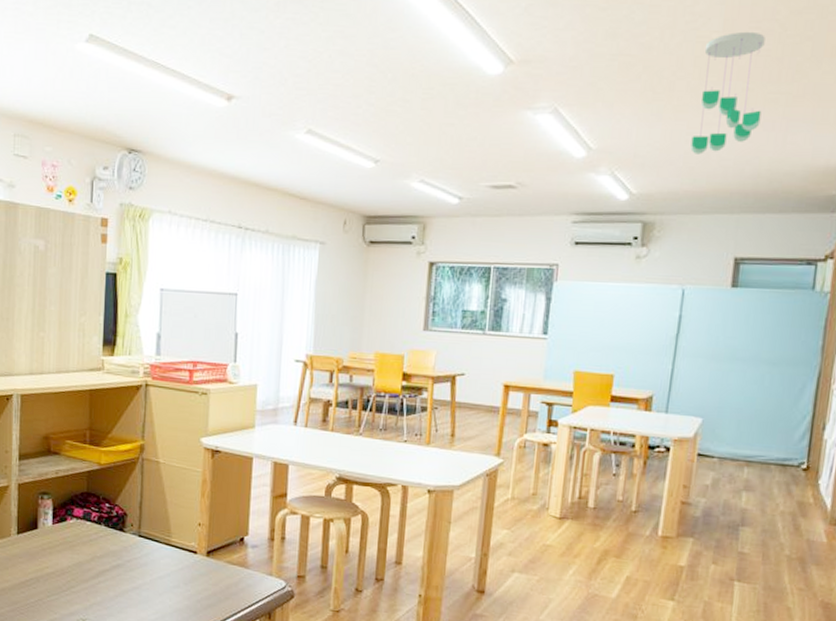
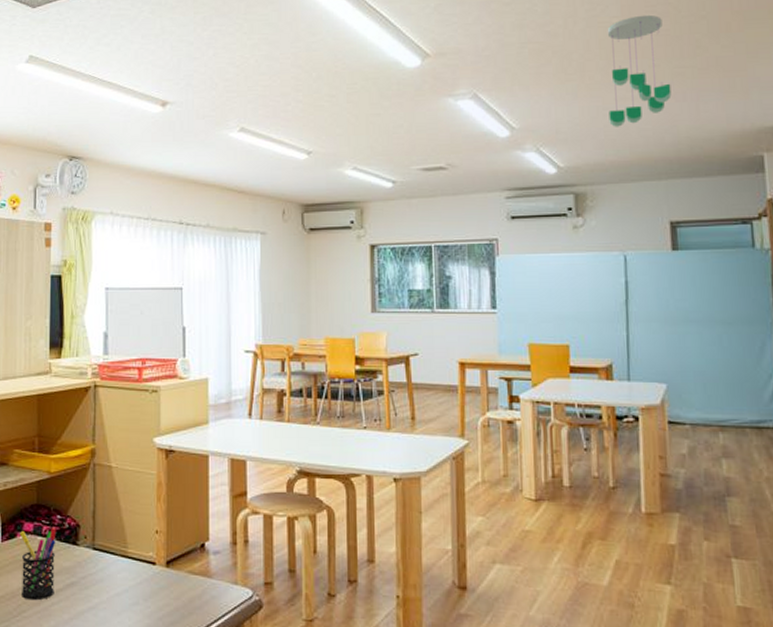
pen holder: none [70,513,105,579] -> present [20,526,56,601]

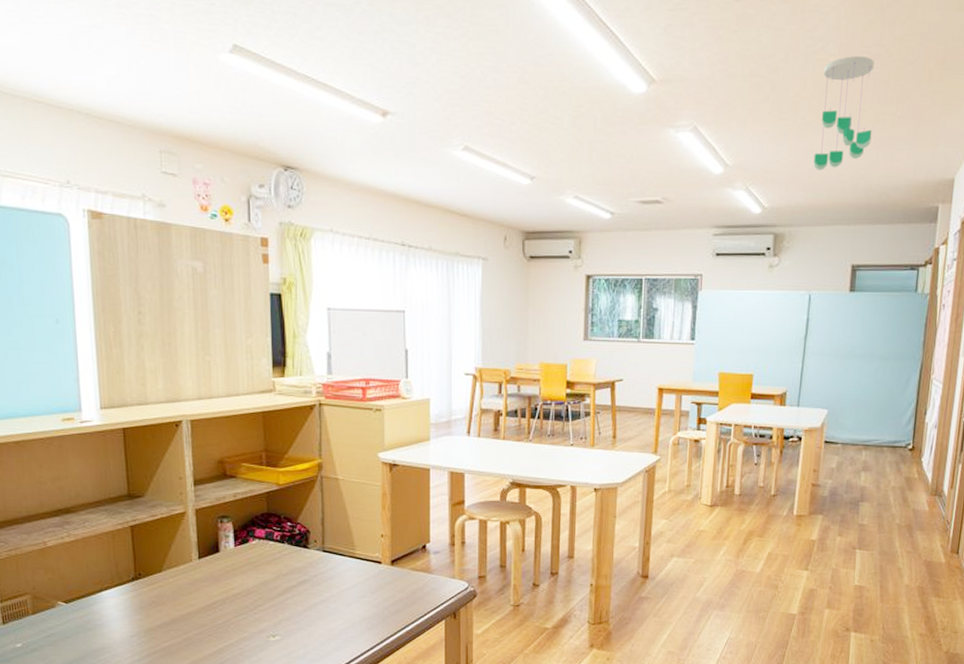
pen holder: present [20,526,56,601] -> none [252,532,288,596]

